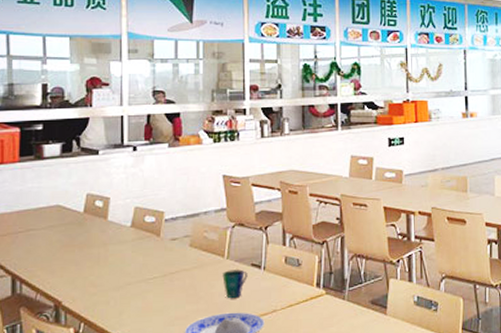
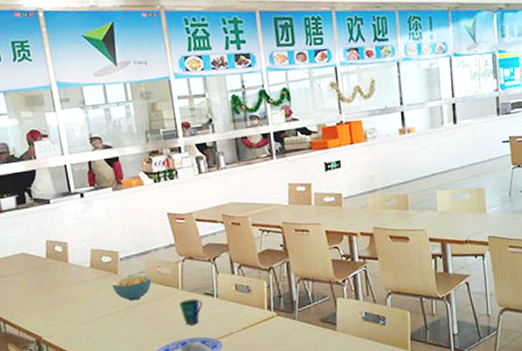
cereal bowl: none [152,239,196,267] -> present [112,275,152,301]

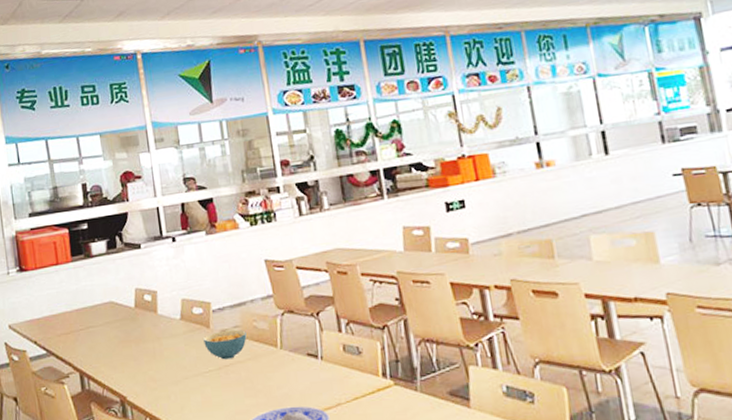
cup: present [179,299,203,325] -> none [278,360,305,391]

